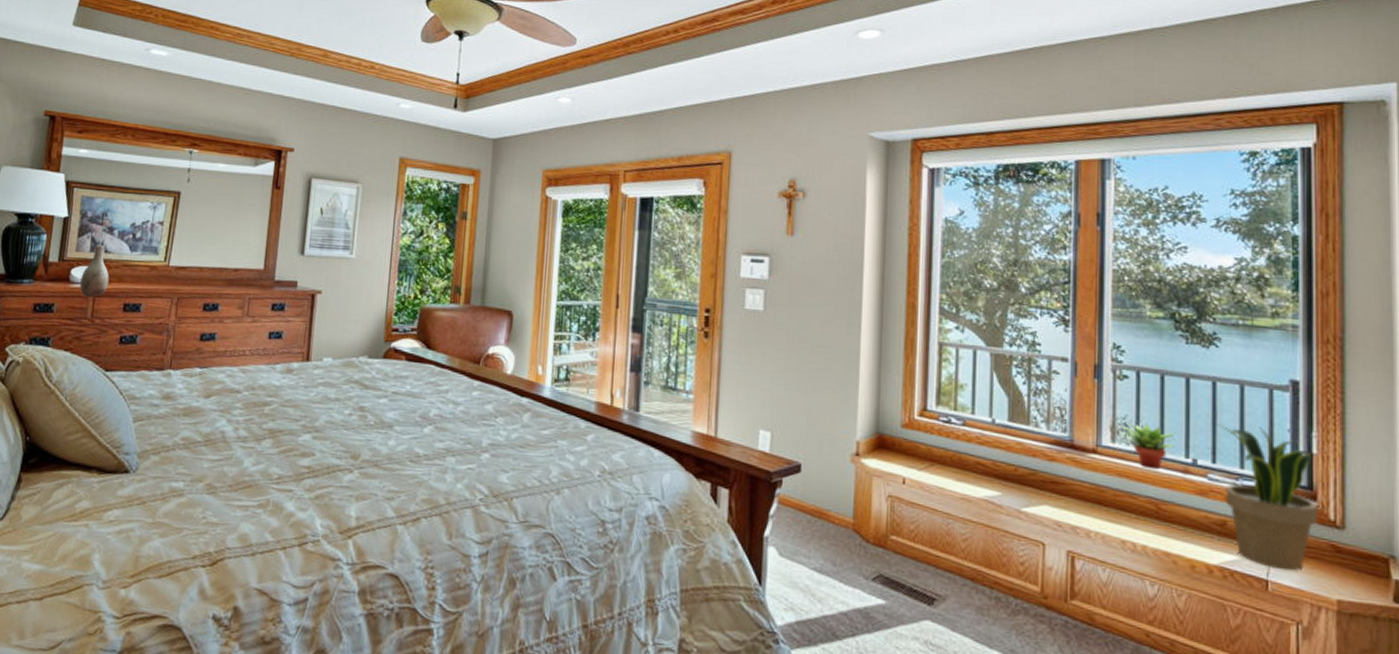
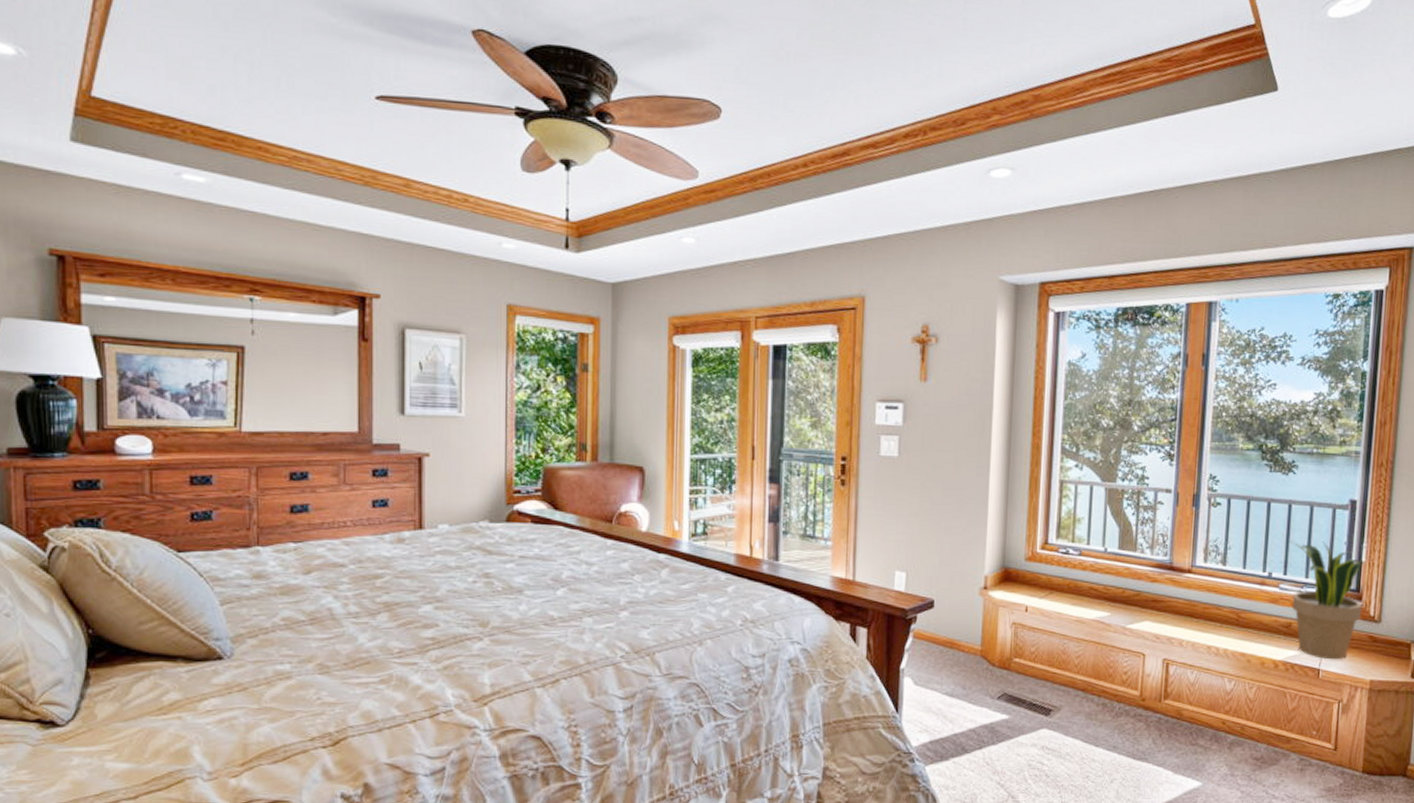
vase: present [80,244,110,298] -> none [130,409,167,470]
succulent plant: present [1120,423,1175,470] -> none [1212,544,1256,584]

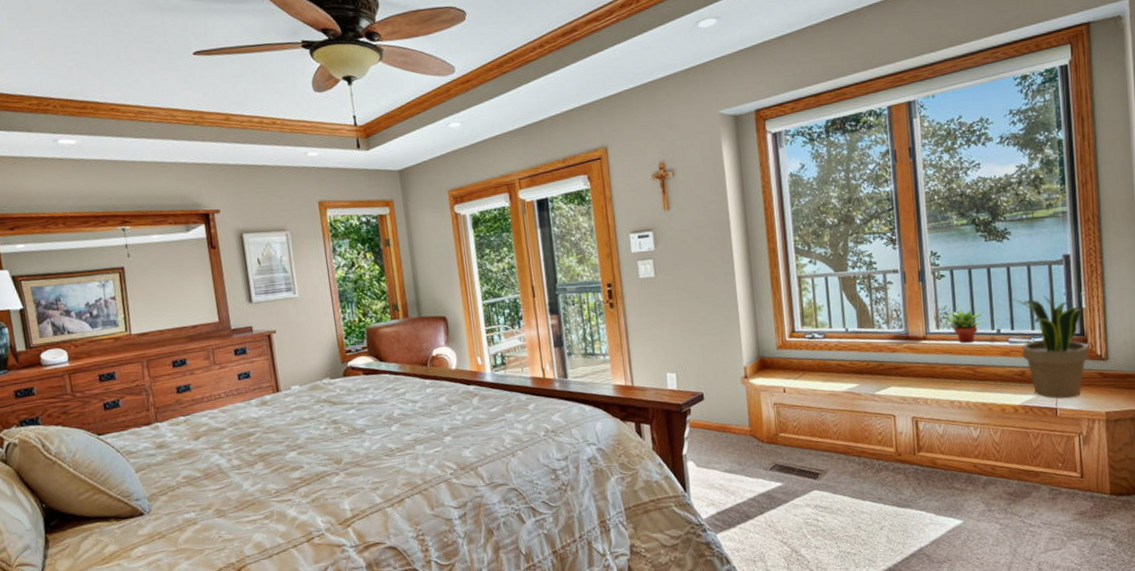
succulent plant: none [1212,544,1256,584] -> present [942,310,983,344]

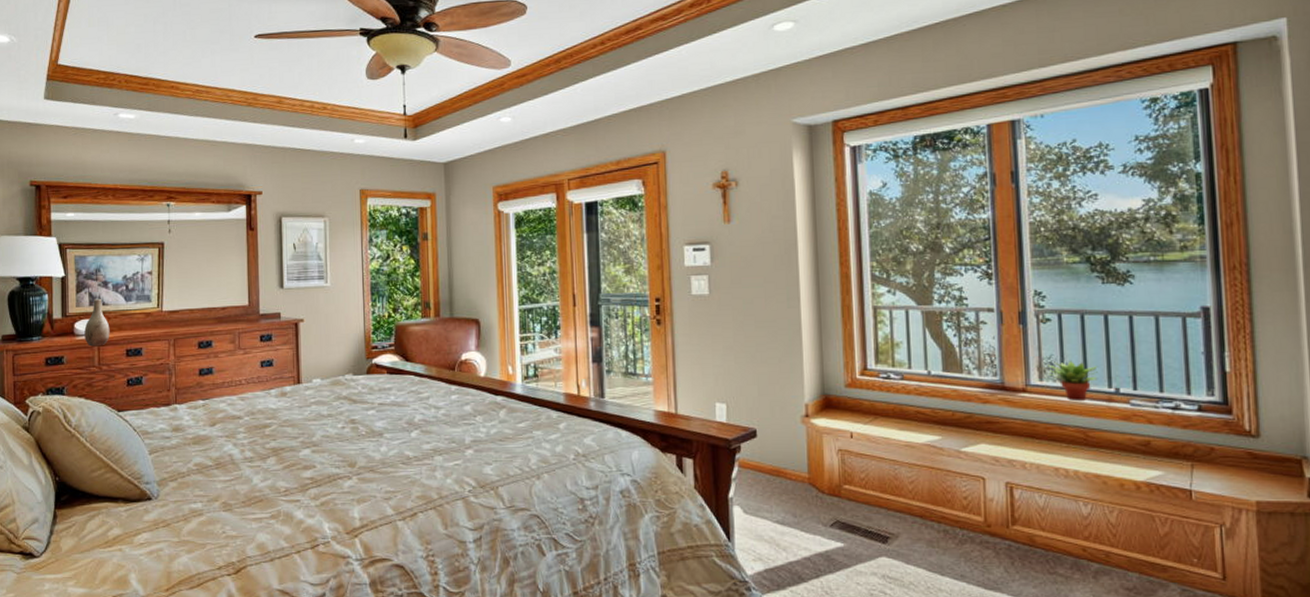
vase: none [51,327,80,376] -> present [84,298,110,347]
potted plant: present [1012,295,1089,399] -> none [1135,352,1234,480]

